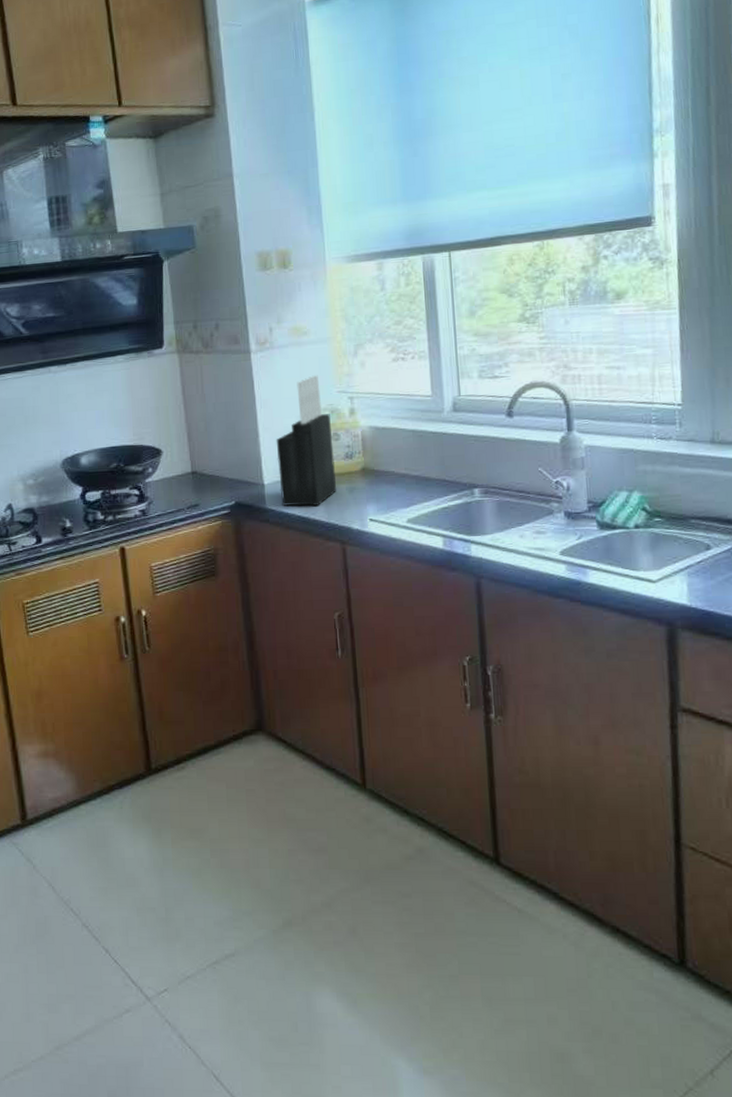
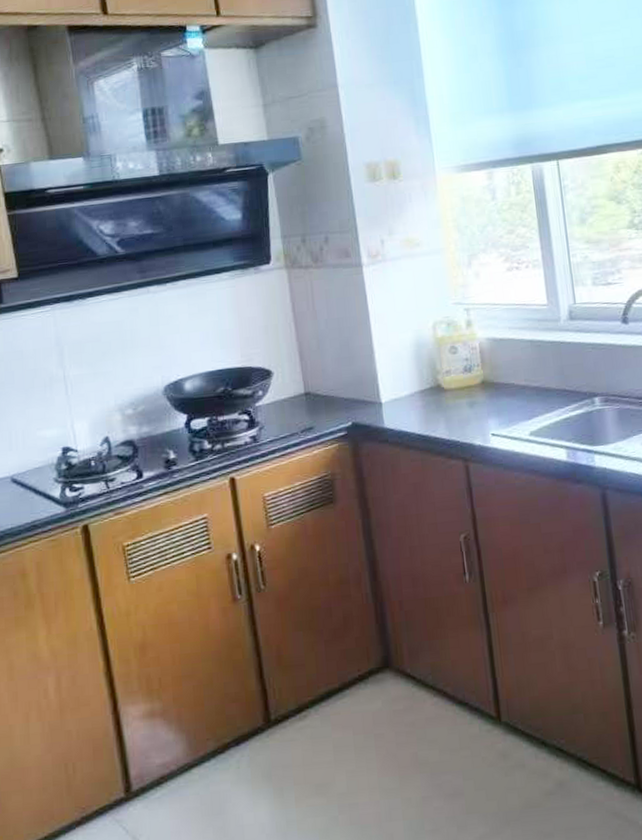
knife block: present [276,375,337,507] -> none [392,287,457,425]

